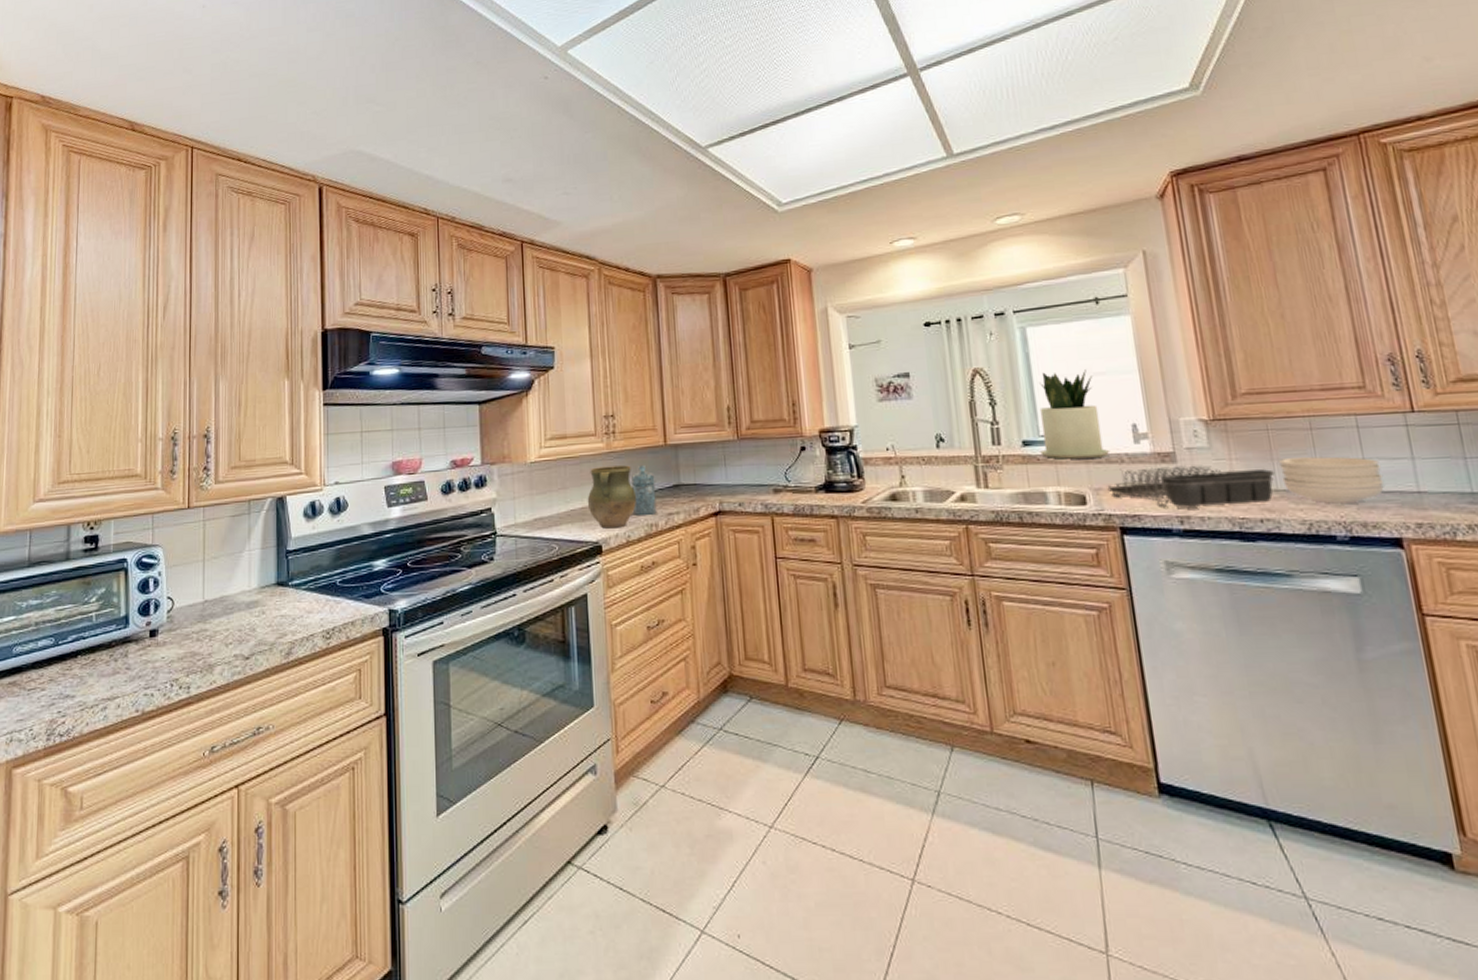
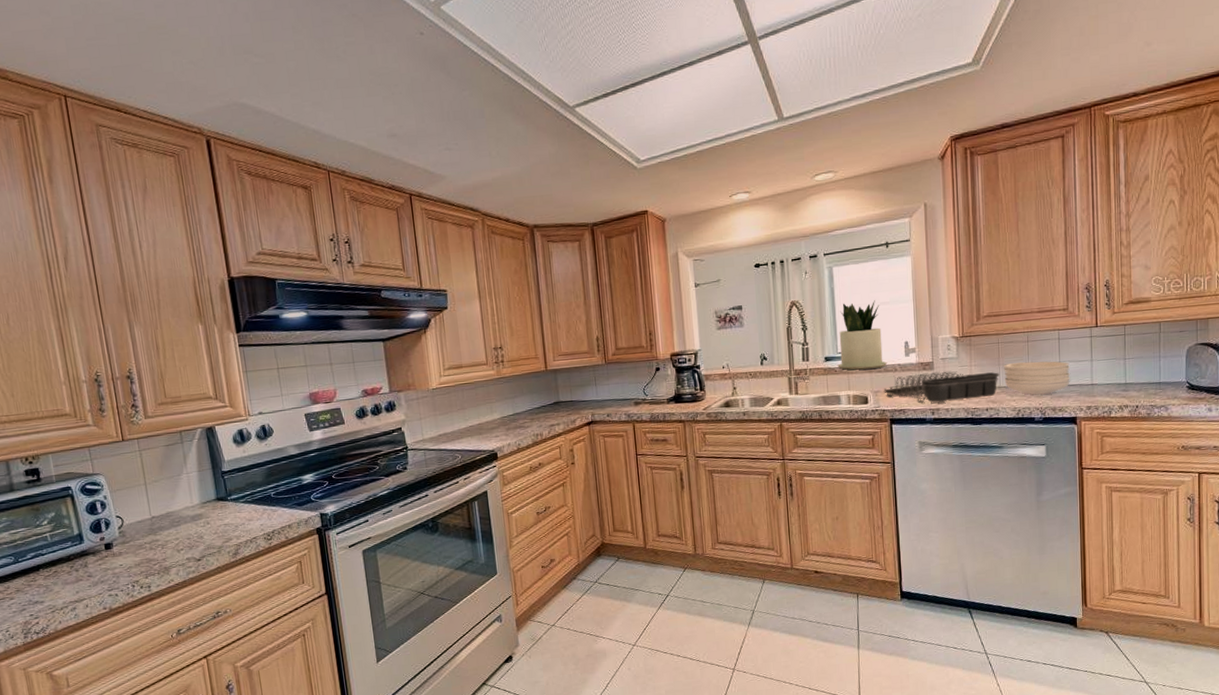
ceramic jug: present [587,465,637,529] -> none [483,388,525,440]
canister: present [630,464,657,516] -> none [518,387,541,428]

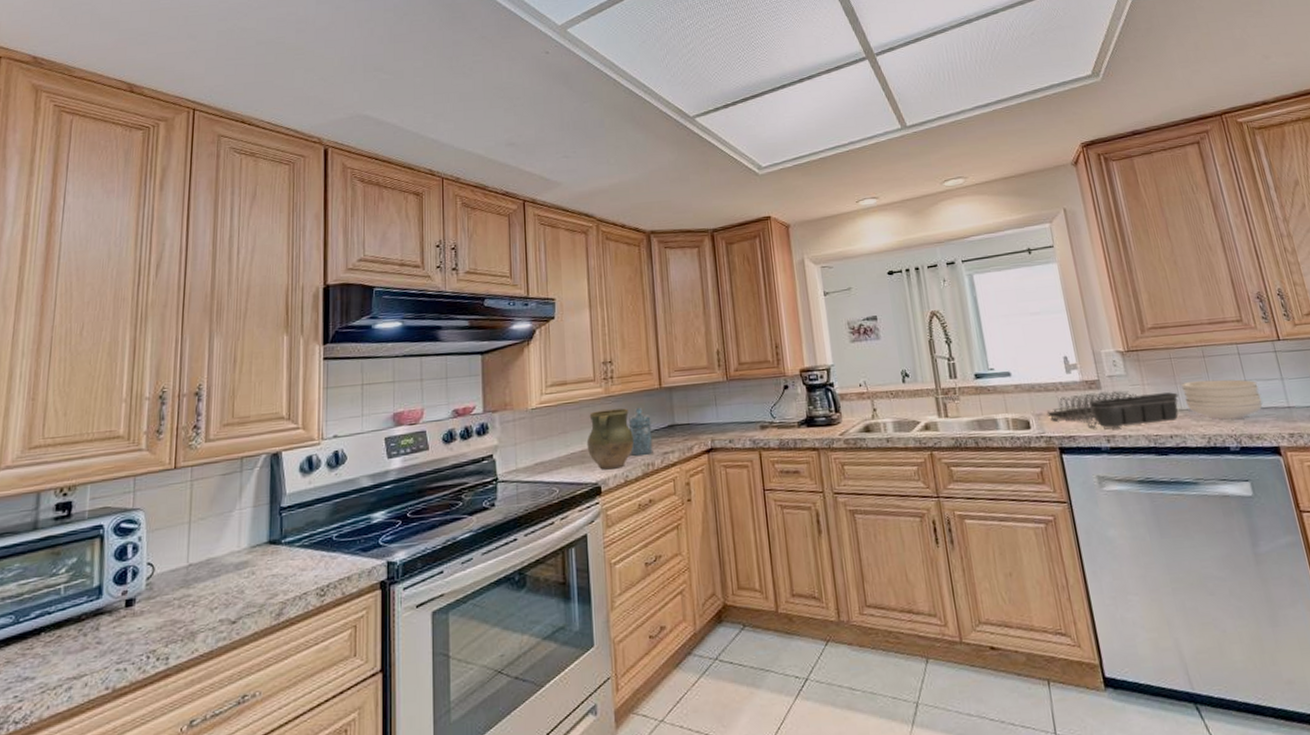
ceramic jug: none [483,388,525,440] -> present [586,408,635,470]
canister: none [518,387,541,428] -> present [628,407,653,456]
planter: present [837,300,888,371] -> none [986,310,1048,390]

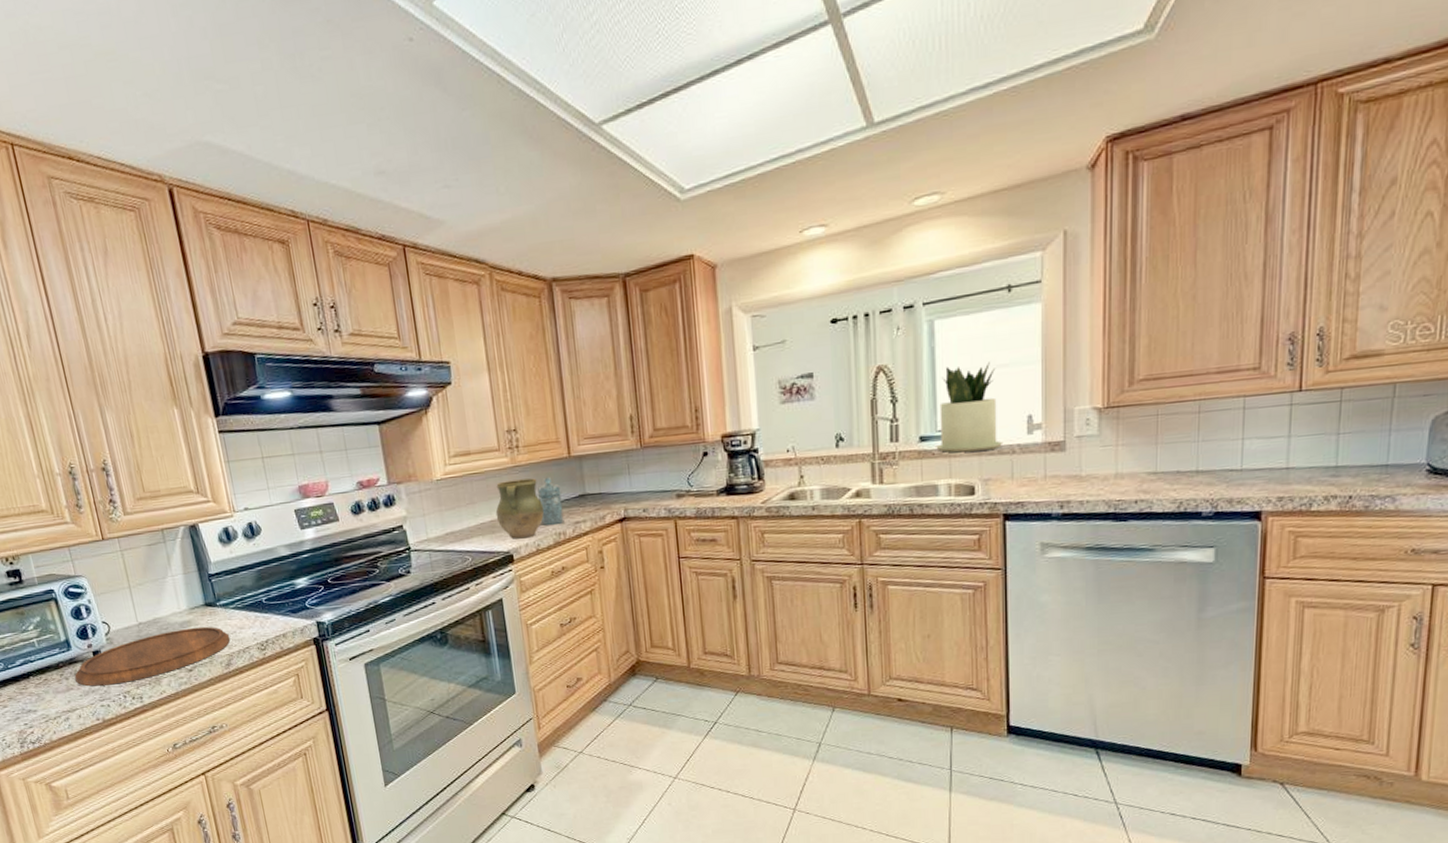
cutting board: none [95,568,288,645] -> present [74,626,231,687]
planter: none [986,310,1048,390] -> present [936,362,1004,453]
dish rack: present [1046,392,1179,428] -> none [996,453,1156,494]
bowl: present [1180,379,1263,420] -> none [1161,438,1258,483]

